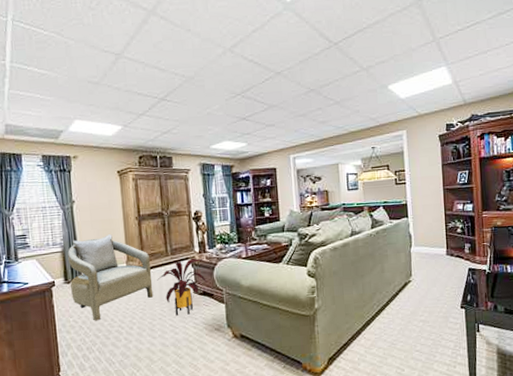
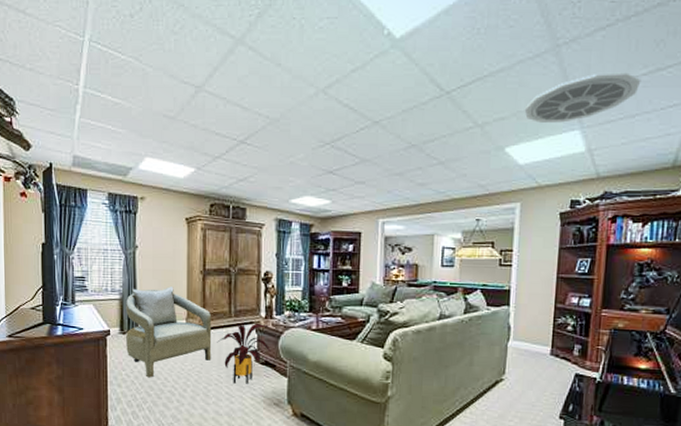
ceiling vent: none [399,18,488,63] -> present [524,72,641,123]

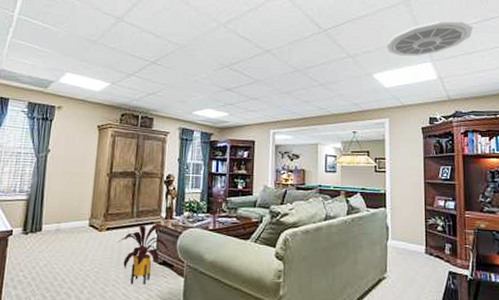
armchair: present [126,287,212,378] -> none [26,188,115,279]

